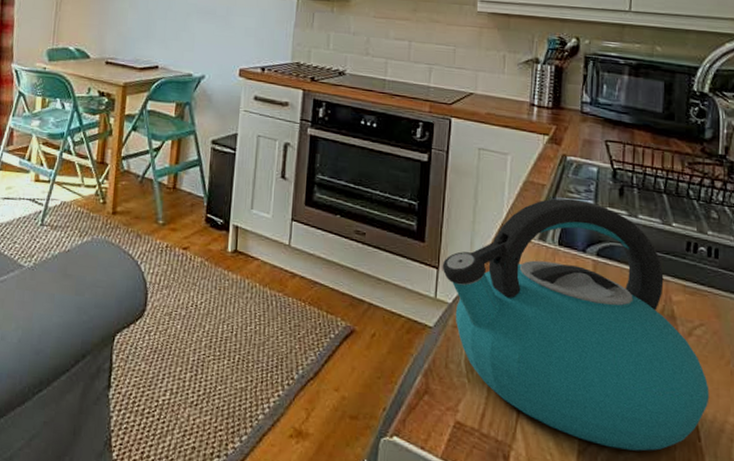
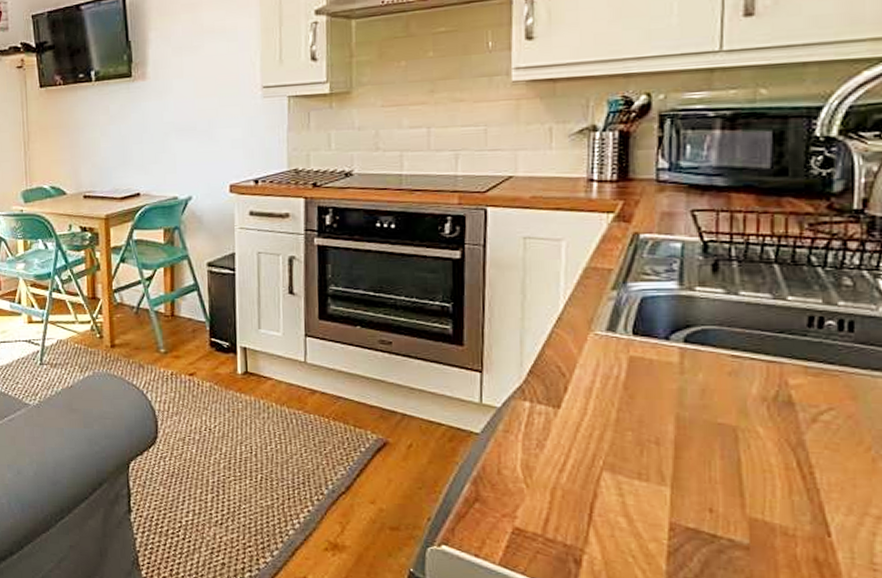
kettle: present [442,198,709,451] -> none [486,281,843,550]

